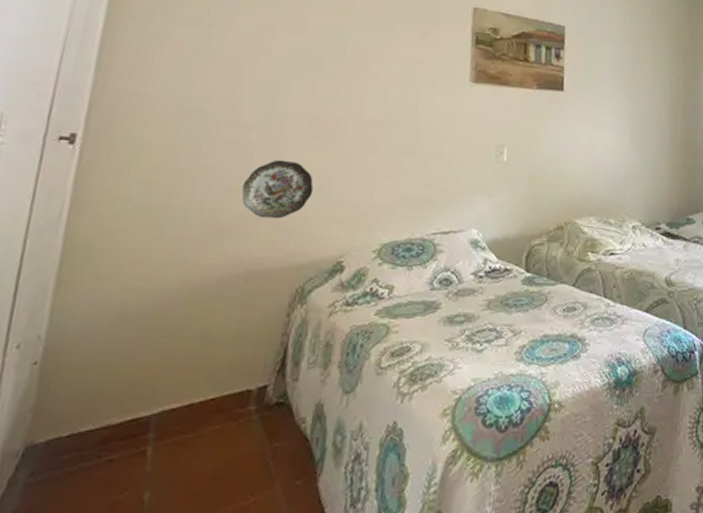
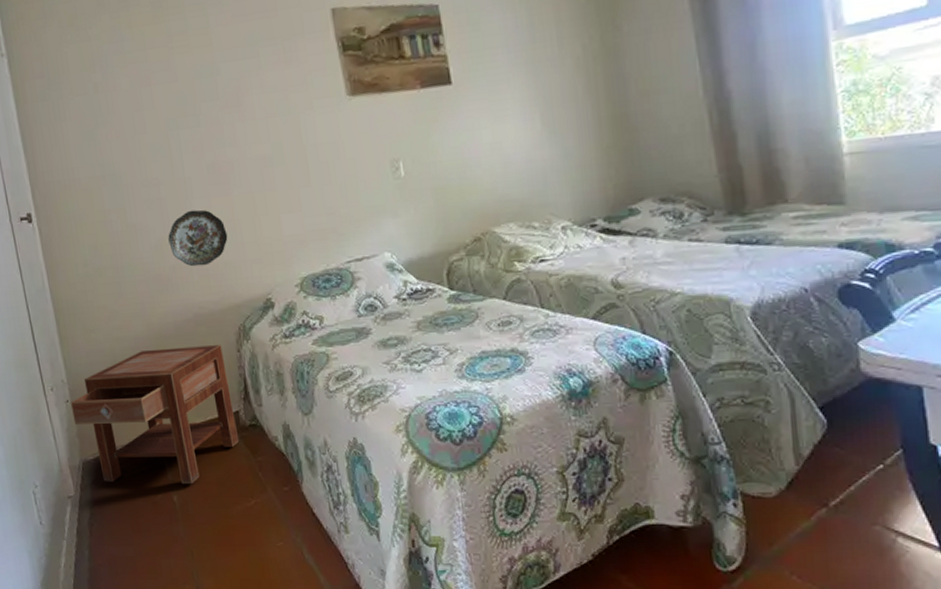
nightstand: none [34,305,270,478] -> present [70,345,239,485]

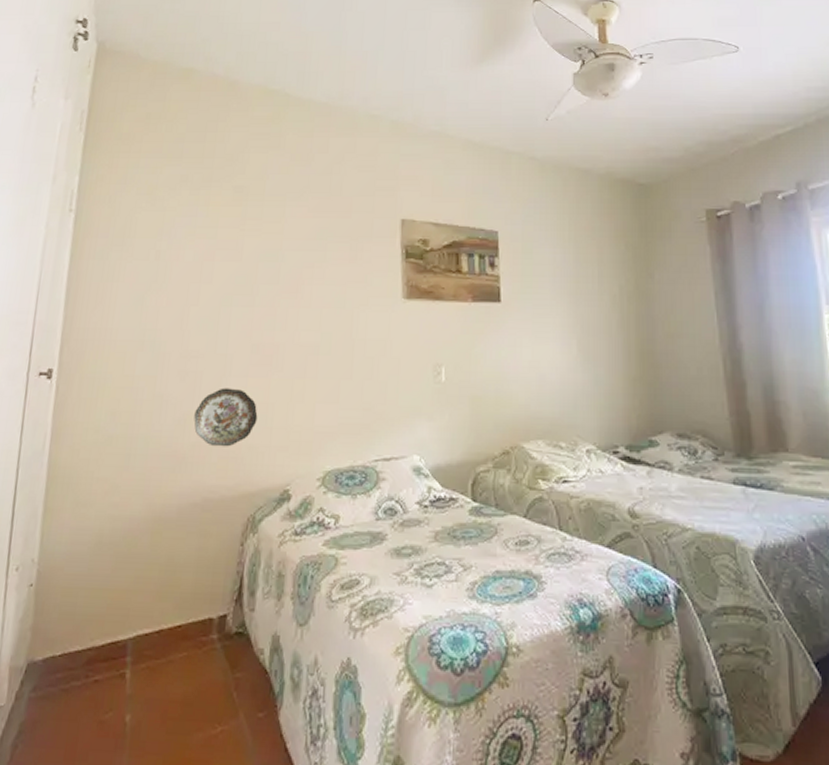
nightstand: present [70,345,239,485] -> none [31,533,225,702]

